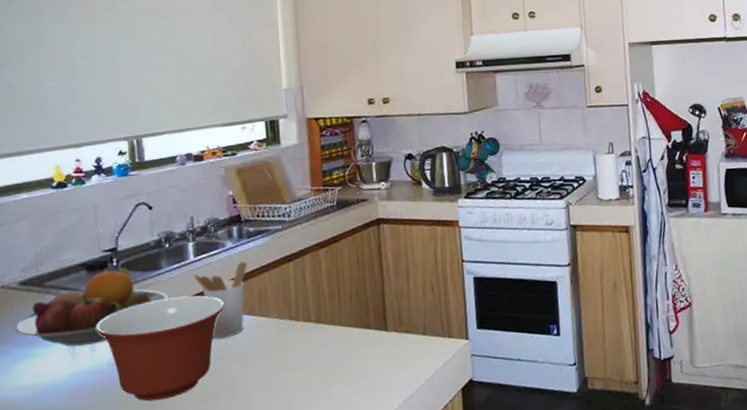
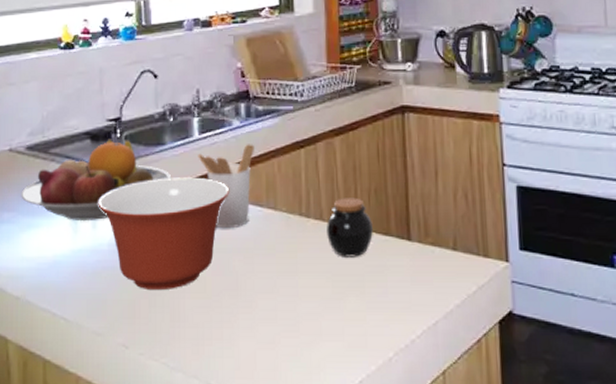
jar: none [314,299,355,352] -> present [327,197,373,257]

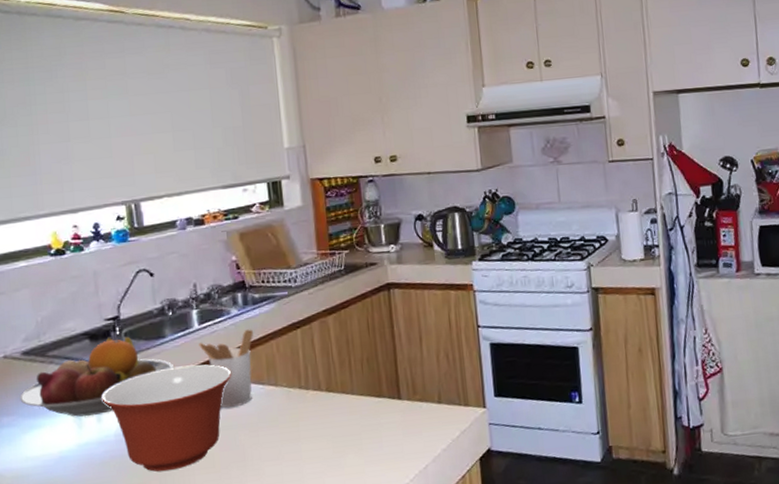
jar: present [327,197,373,257] -> none [325,367,367,421]

